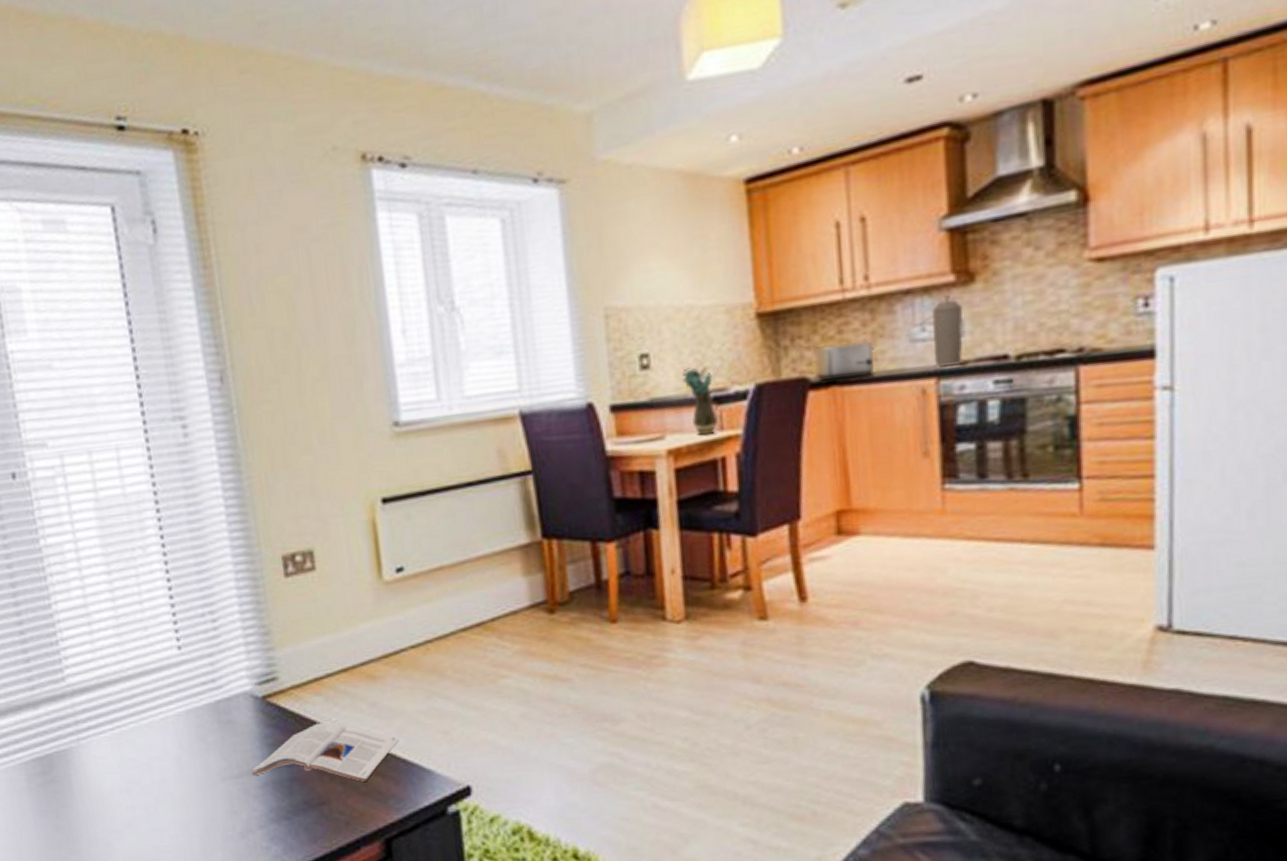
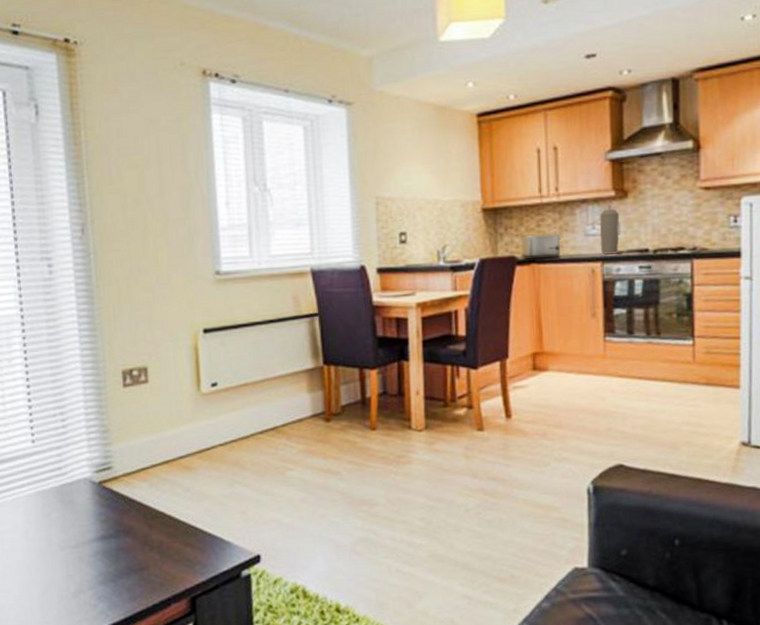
magazine: present [251,721,399,781] -> none [86,502,206,551]
vase: present [682,366,718,435] -> none [429,243,453,294]

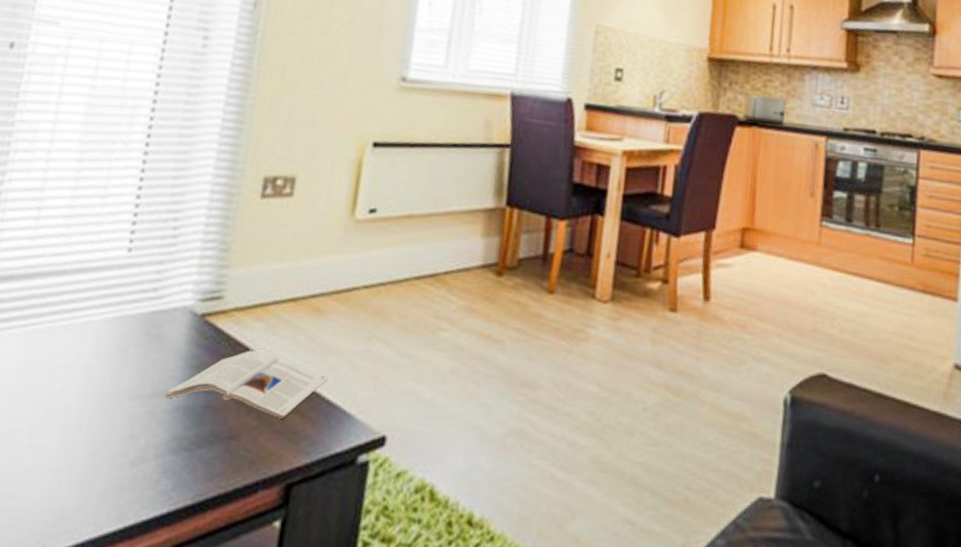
magazine: none [86,502,206,551] -> present [165,349,328,419]
canister: present [600,205,620,255] -> none [827,77,850,131]

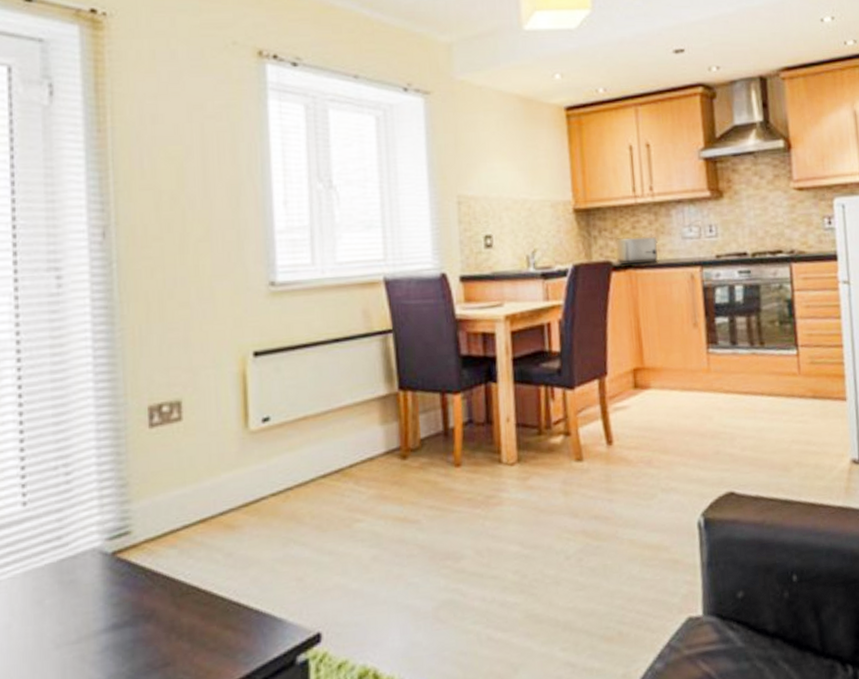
magazine: present [165,349,328,419] -> none [92,574,253,641]

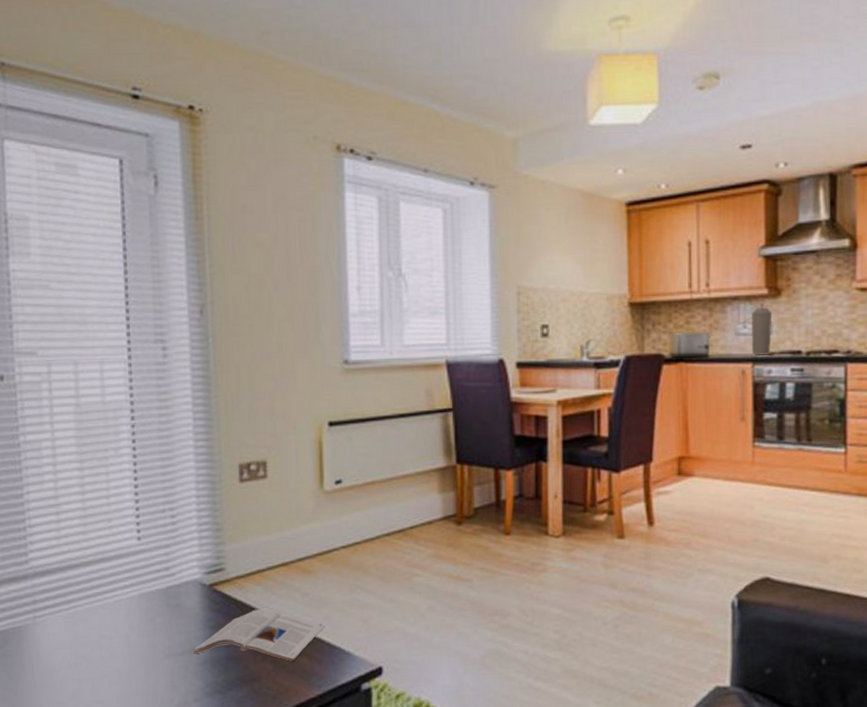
magazine: none [92,574,253,641] -> present [193,608,325,661]
canister: none [696,206,717,259] -> present [752,304,773,355]

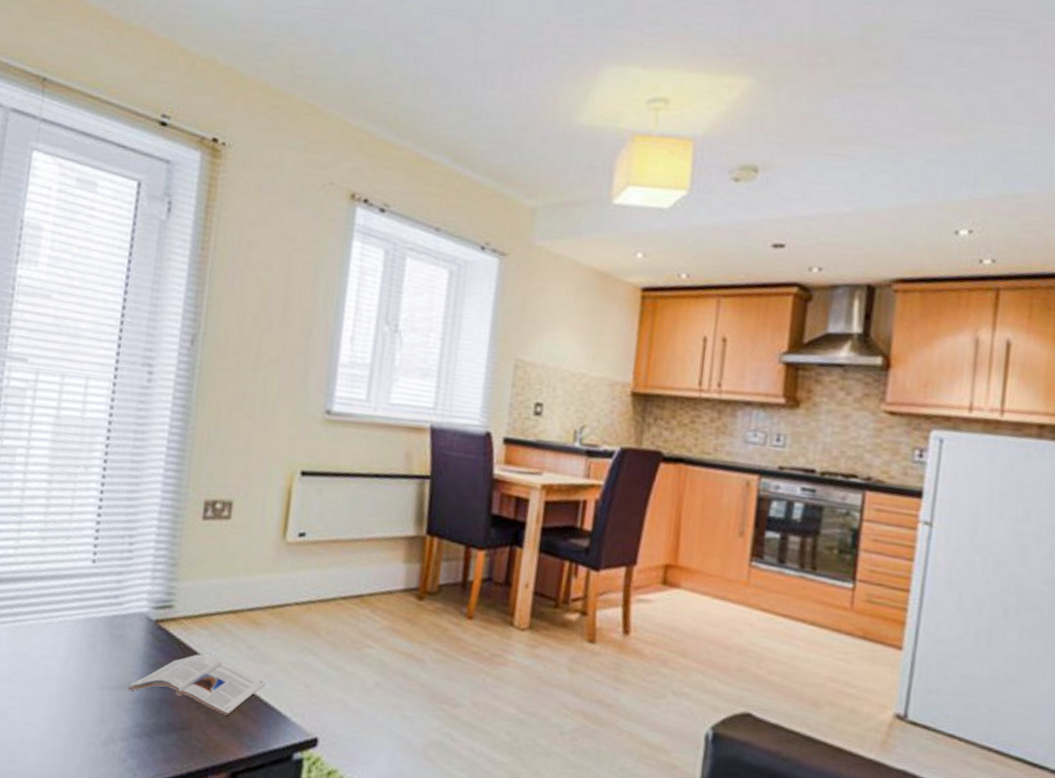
toaster: present [669,331,711,358] -> none [668,429,716,463]
canister: present [752,304,773,355] -> none [760,413,788,469]

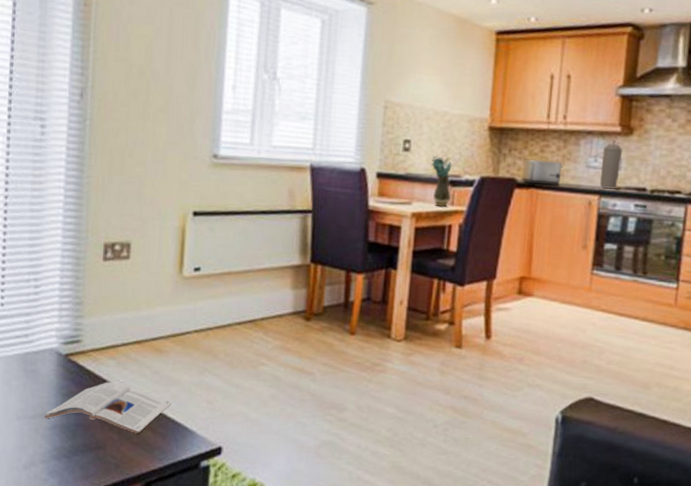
vase: none [565,420,589,480] -> present [431,154,452,207]
toaster: none [668,429,716,463] -> present [522,159,563,187]
canister: none [760,413,788,469] -> present [600,140,623,189]

